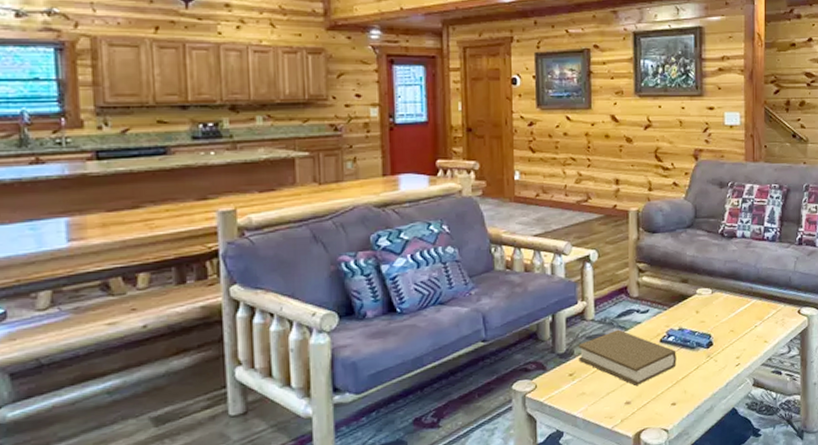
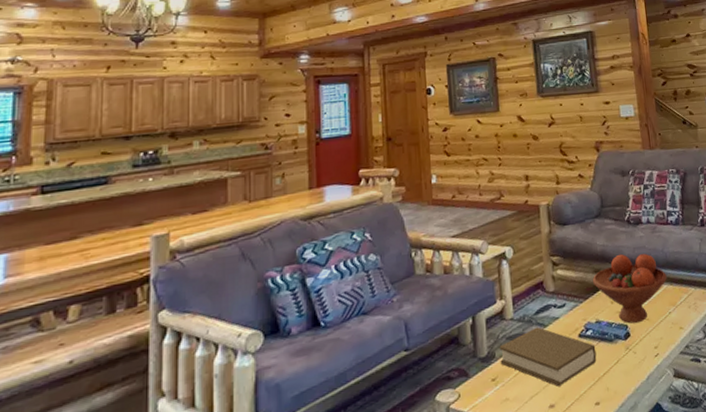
fruit bowl: none [678,266,757,334] -> present [592,253,667,324]

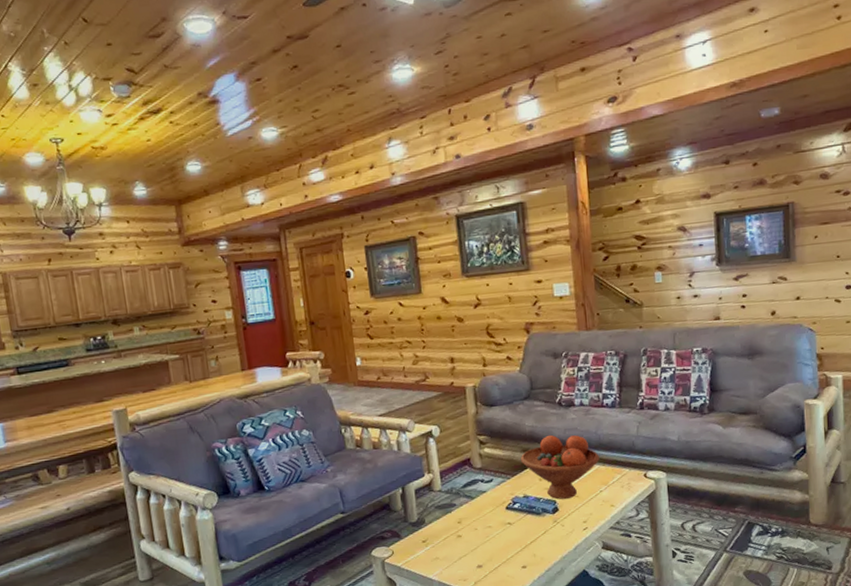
book: present [499,327,597,386] -> none [428,498,524,550]

